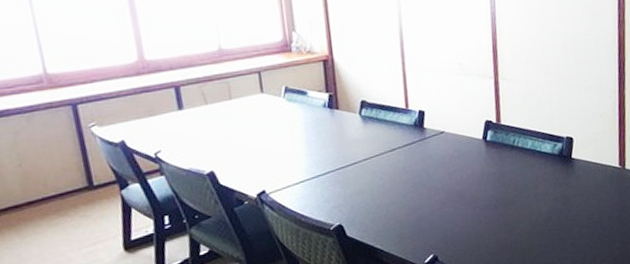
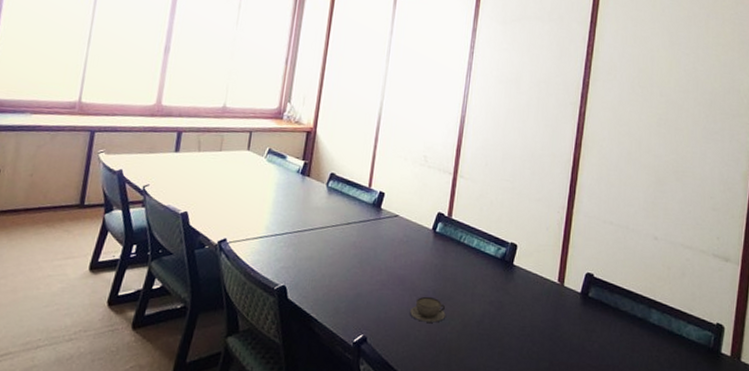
teacup: none [475,205,512,231] -> present [409,296,446,323]

